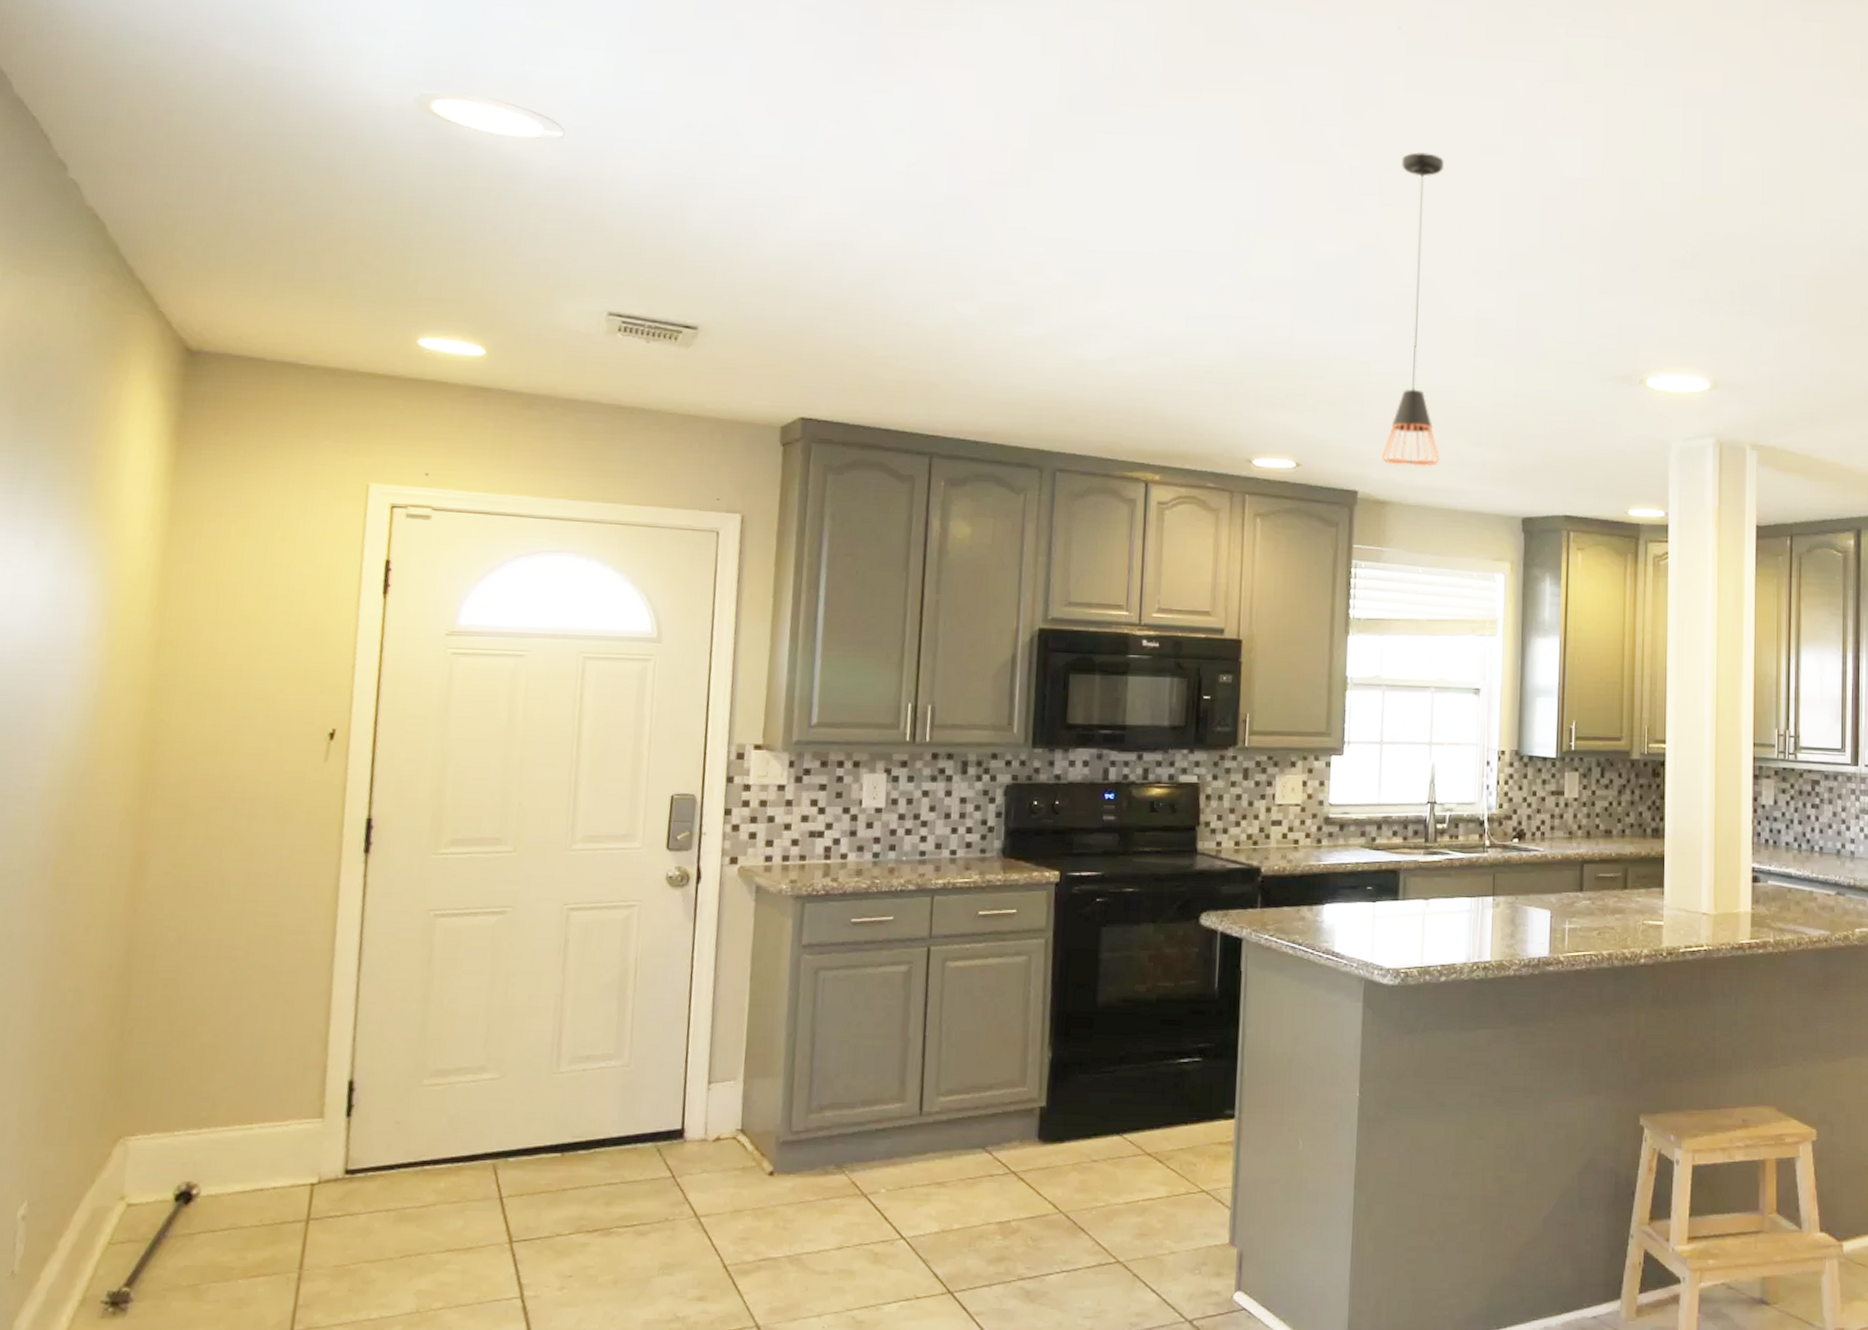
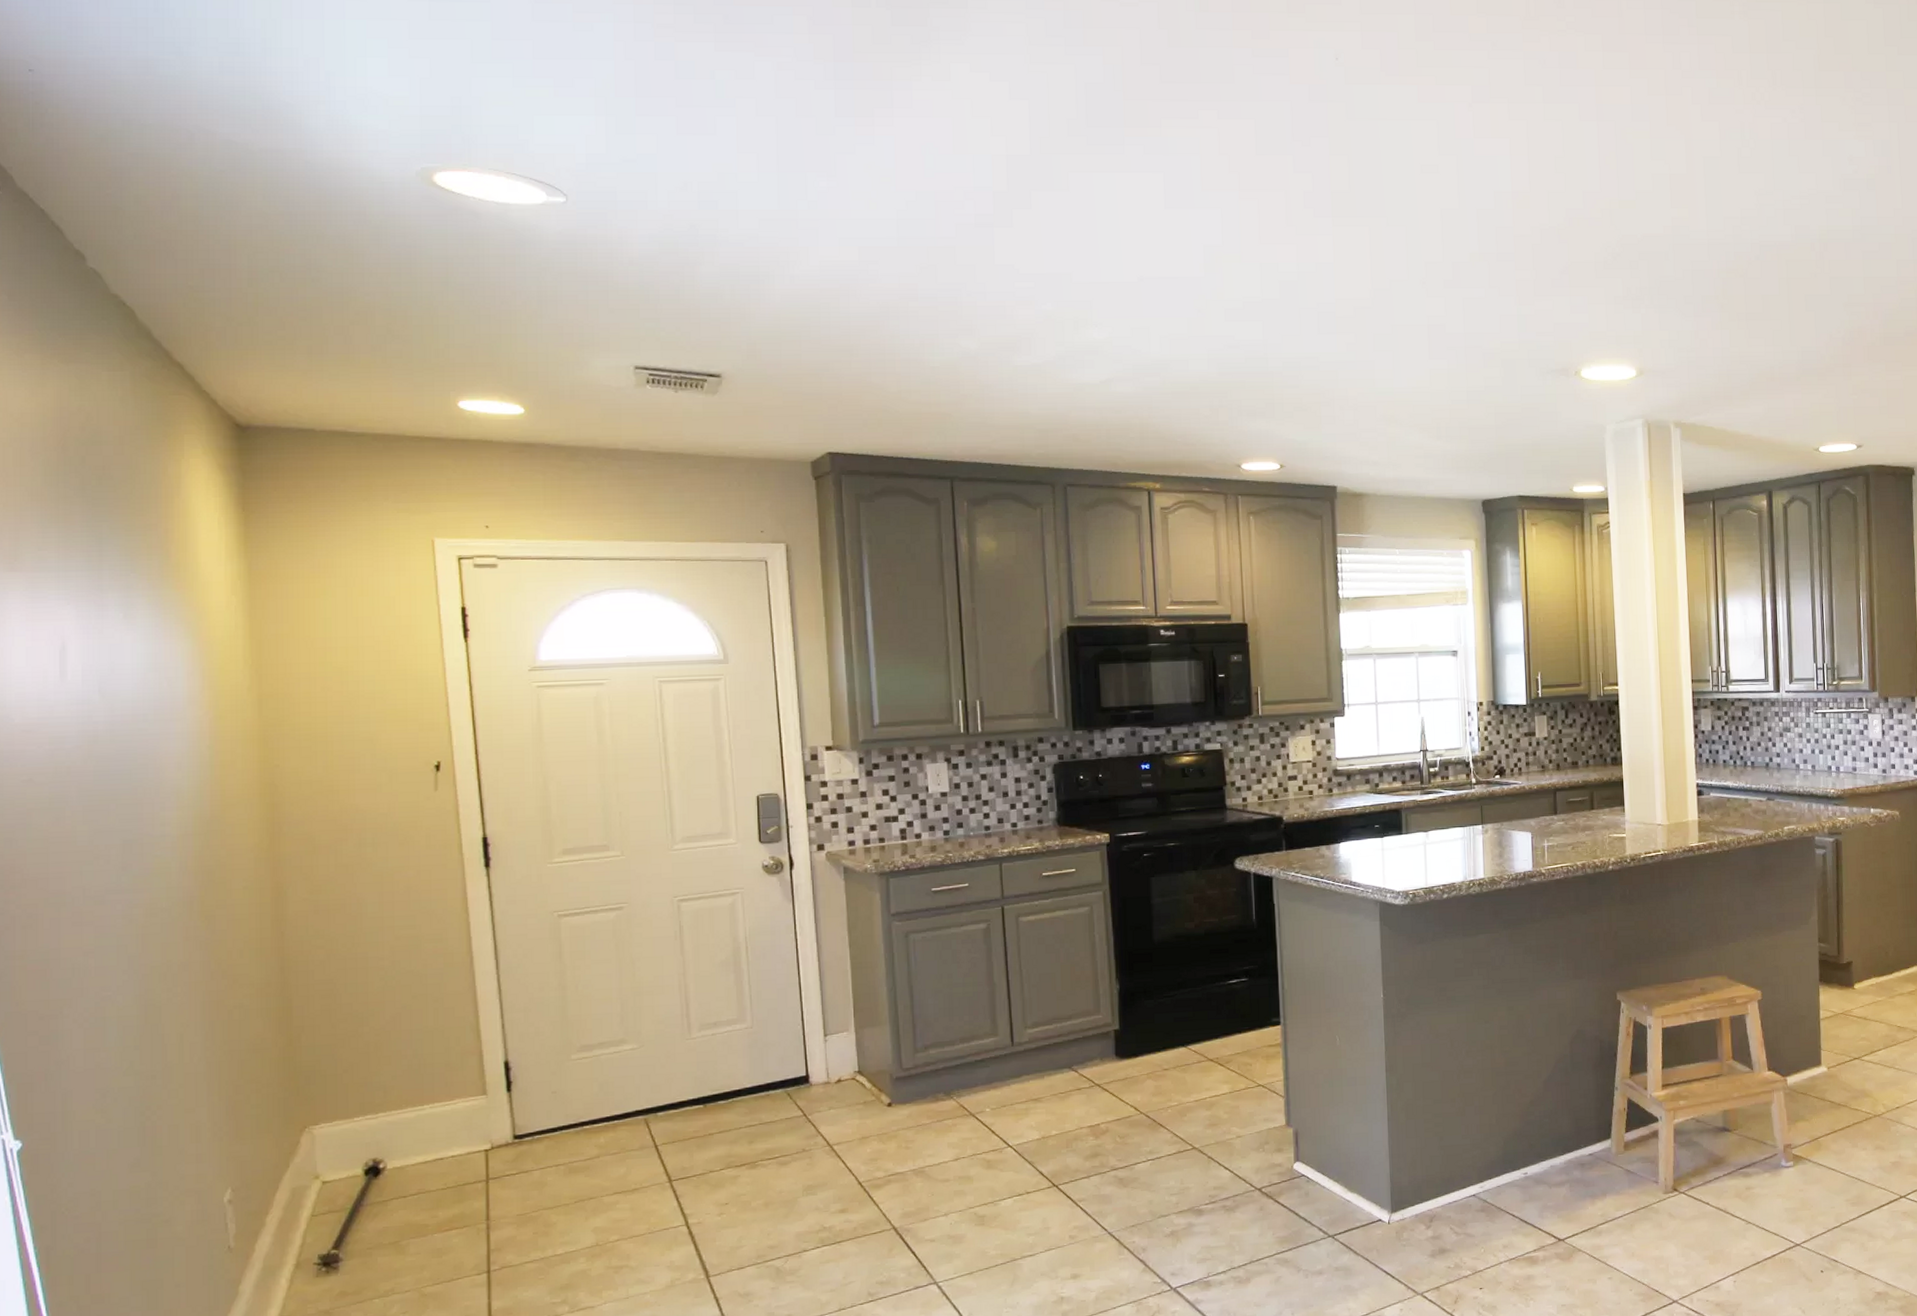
pendant light: present [1380,152,1444,467] -> none [1350,174,1407,462]

